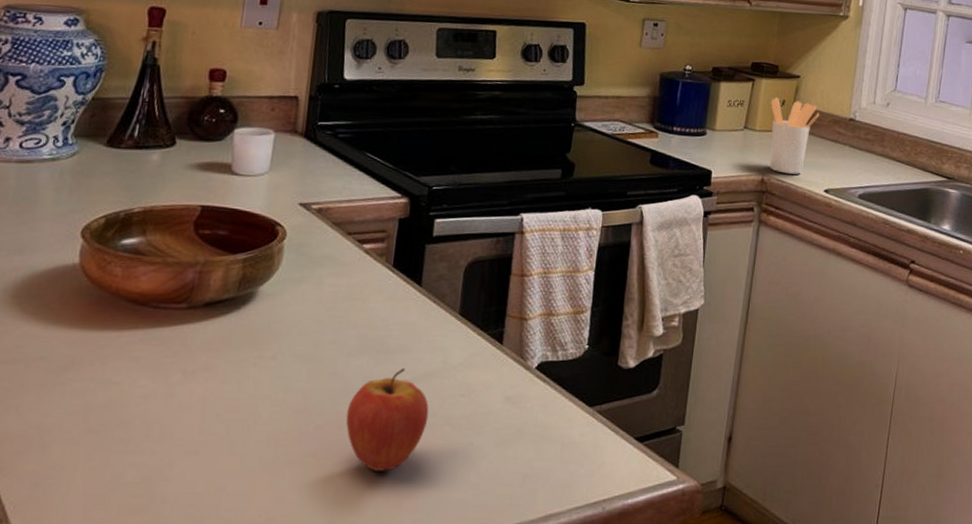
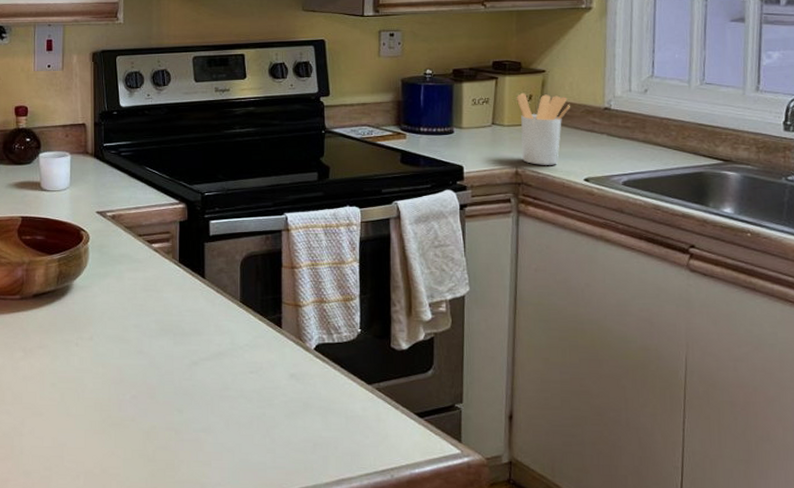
fruit: present [346,368,429,471] -> none [155,348,224,435]

